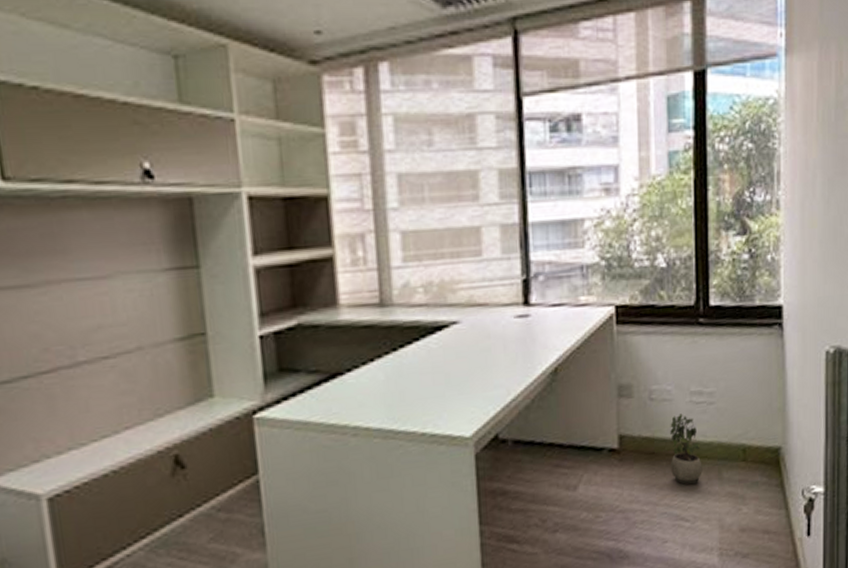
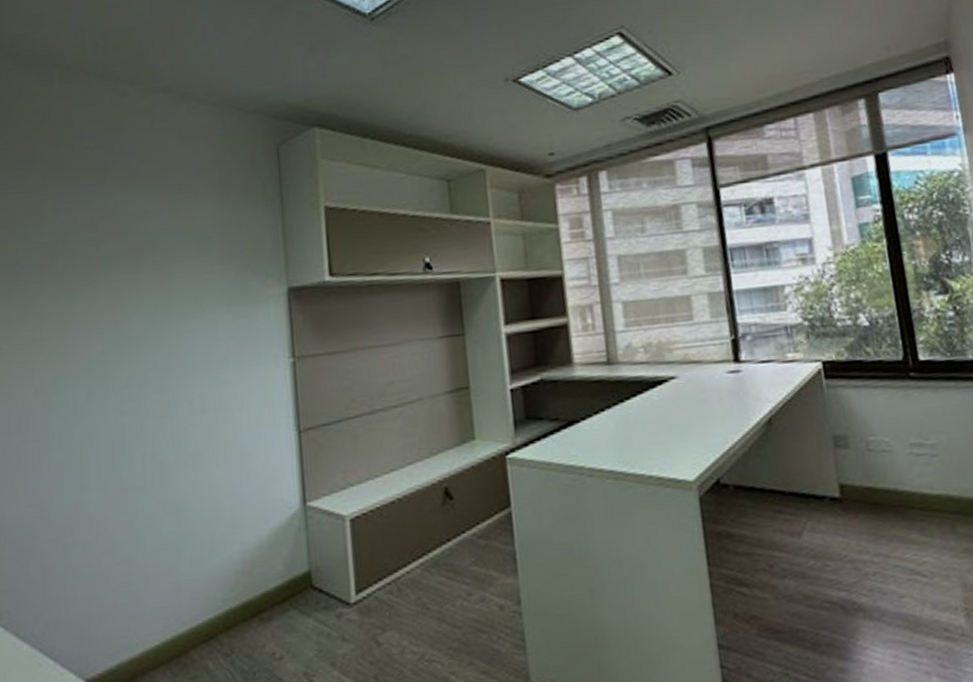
potted plant: present [670,413,703,485] -> none [892,465,934,538]

